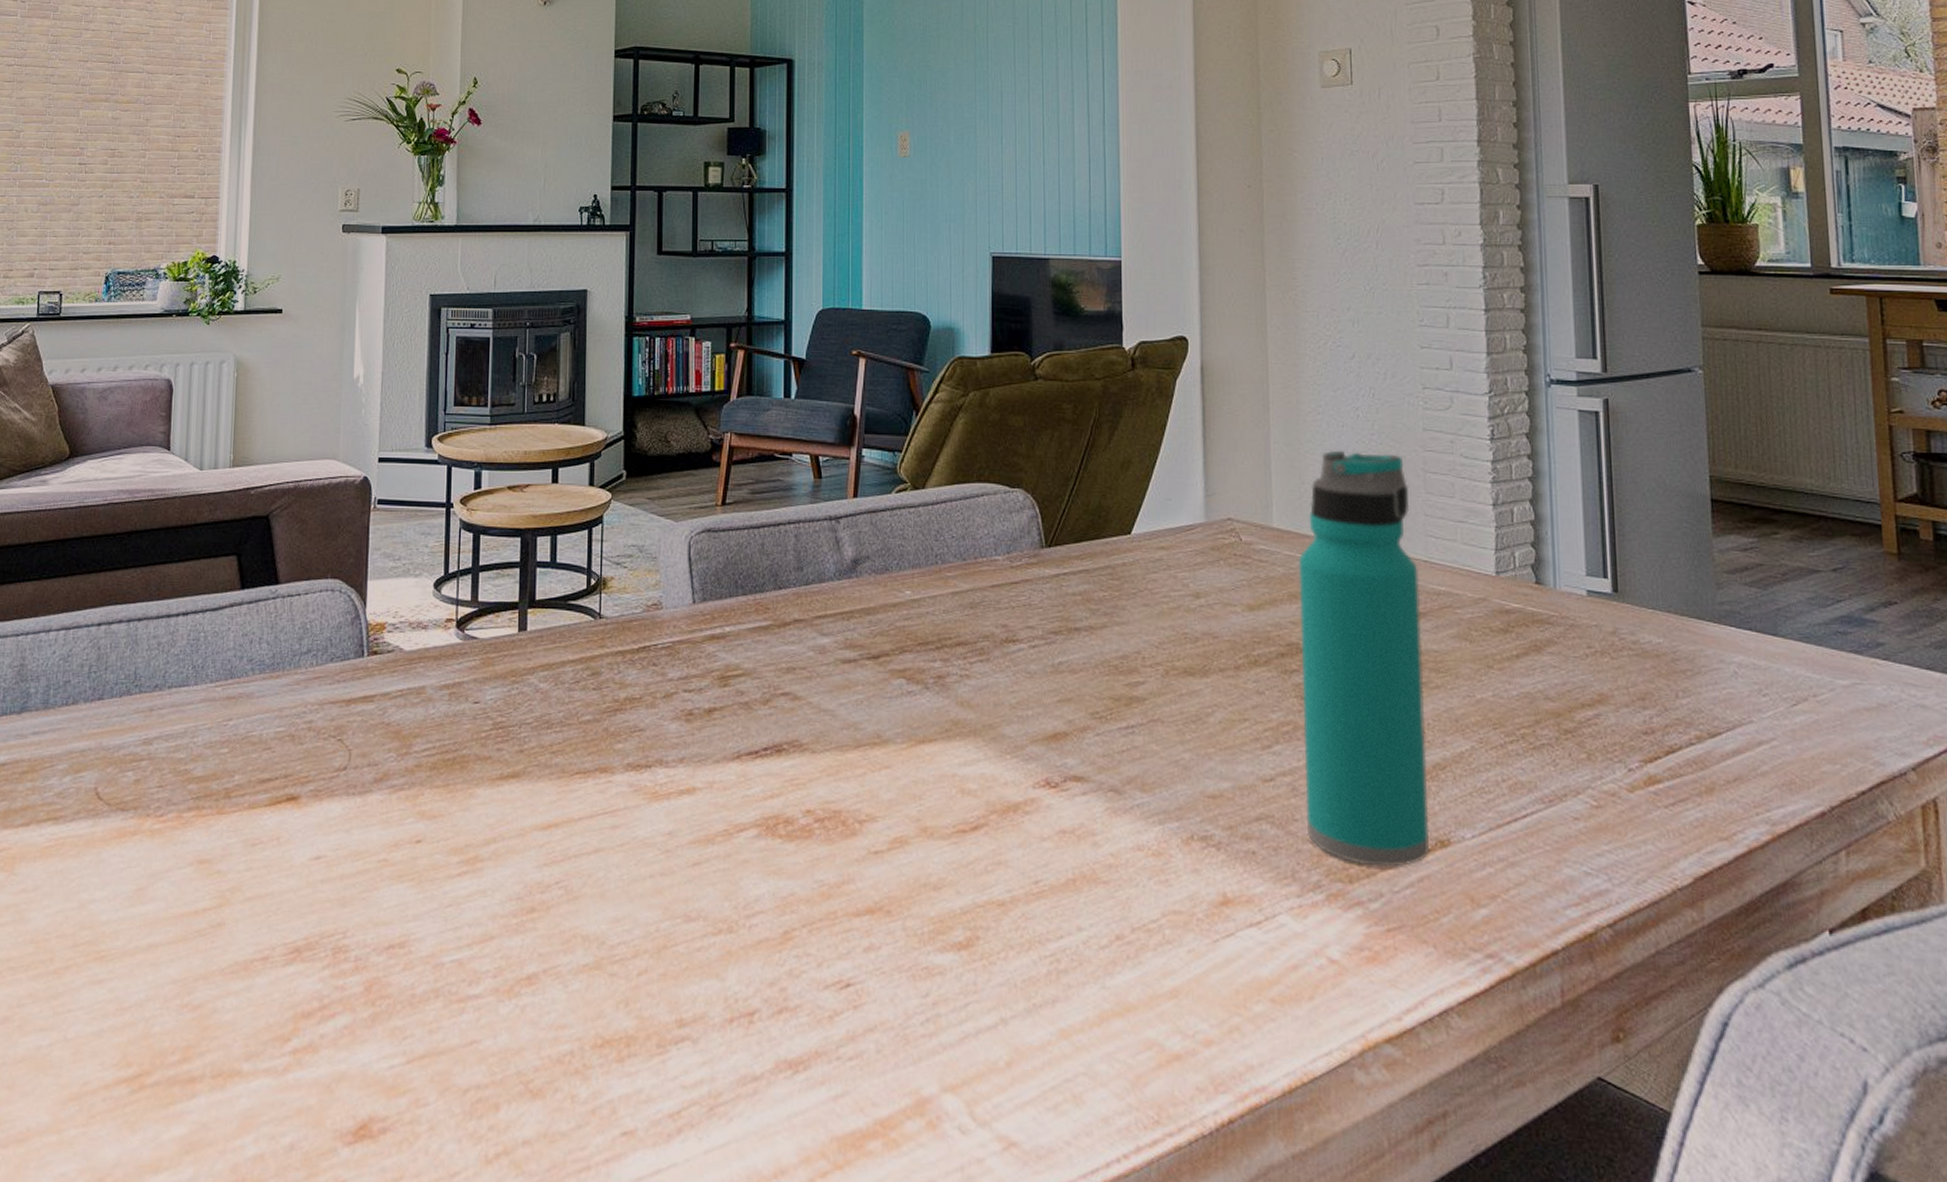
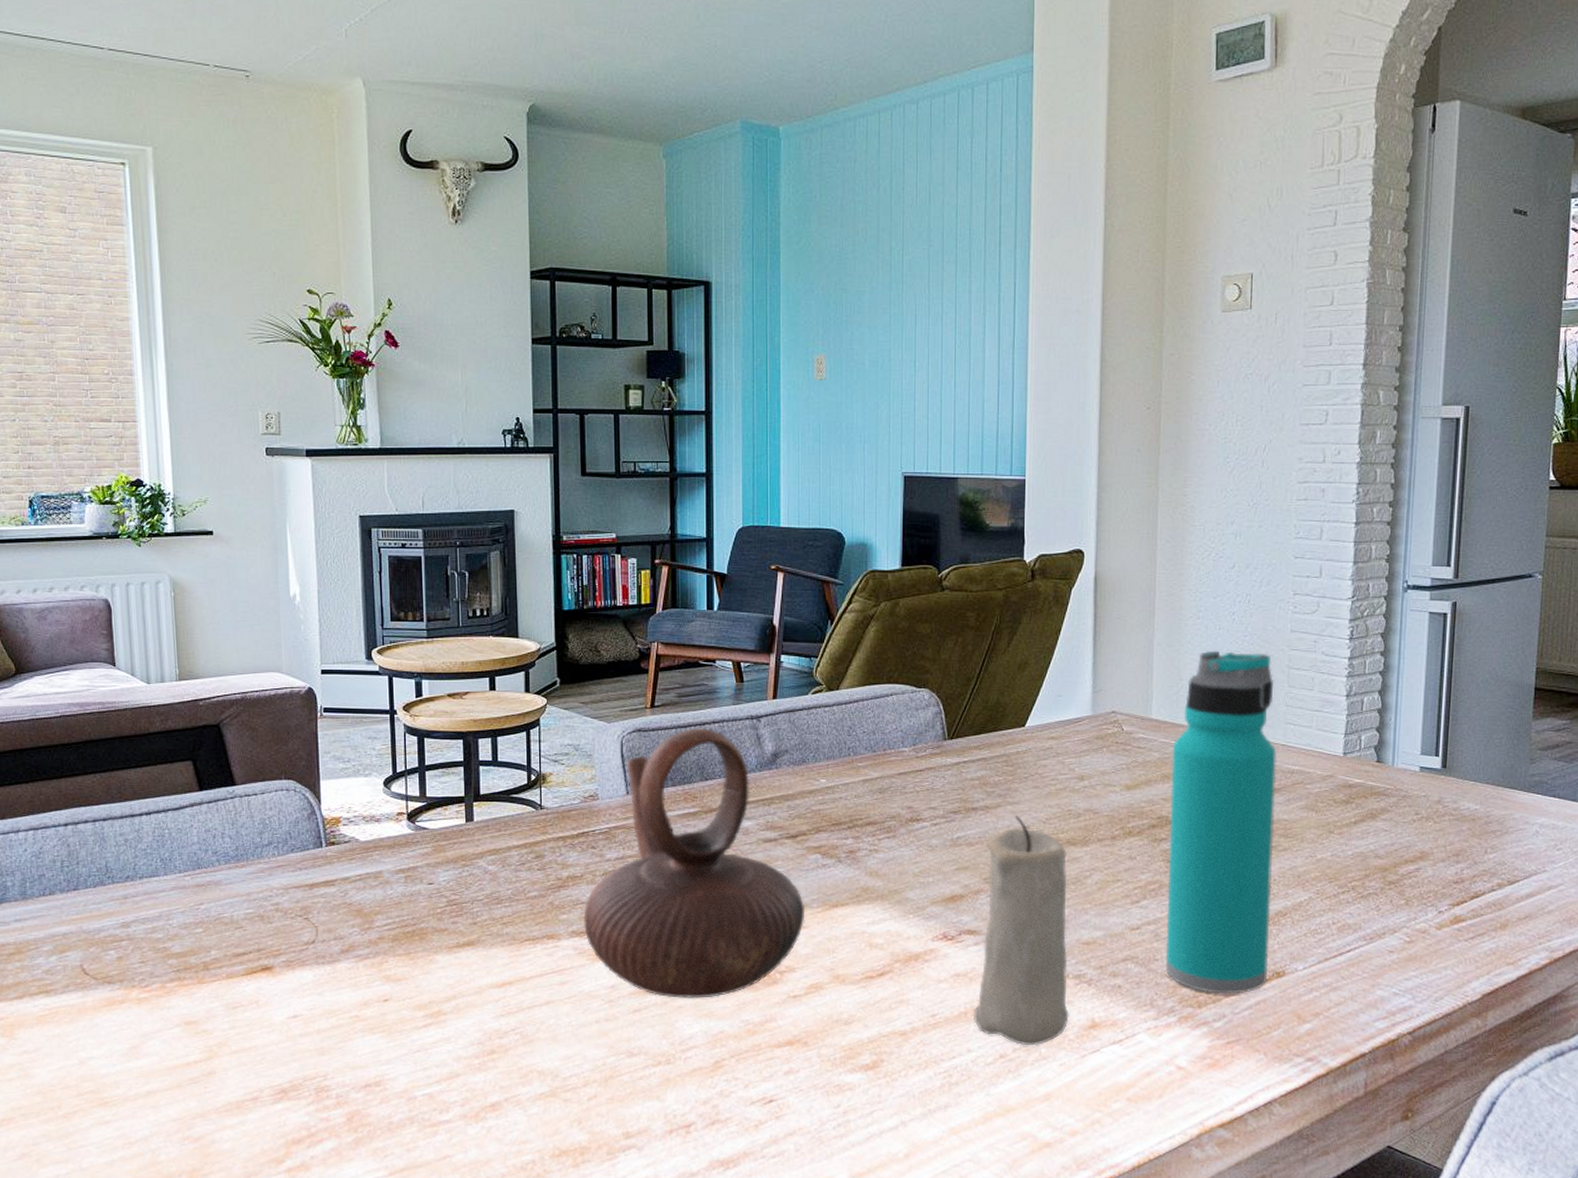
teapot: none [641,529,888,851] -> present [583,728,805,998]
candle: none [1082,638,1196,925] -> present [973,816,1069,1045]

